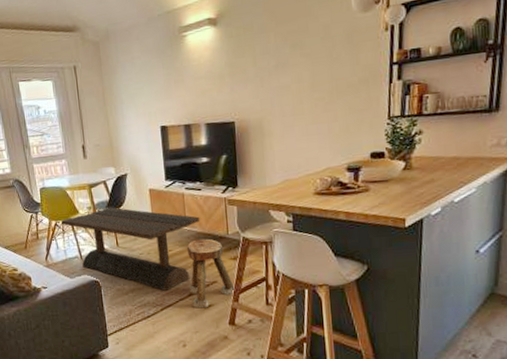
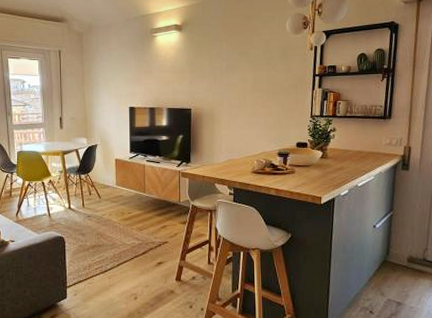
coffee table: present [61,207,200,291] -> none [34,172,157,248]
stool: present [187,238,235,308] -> none [143,204,183,265]

